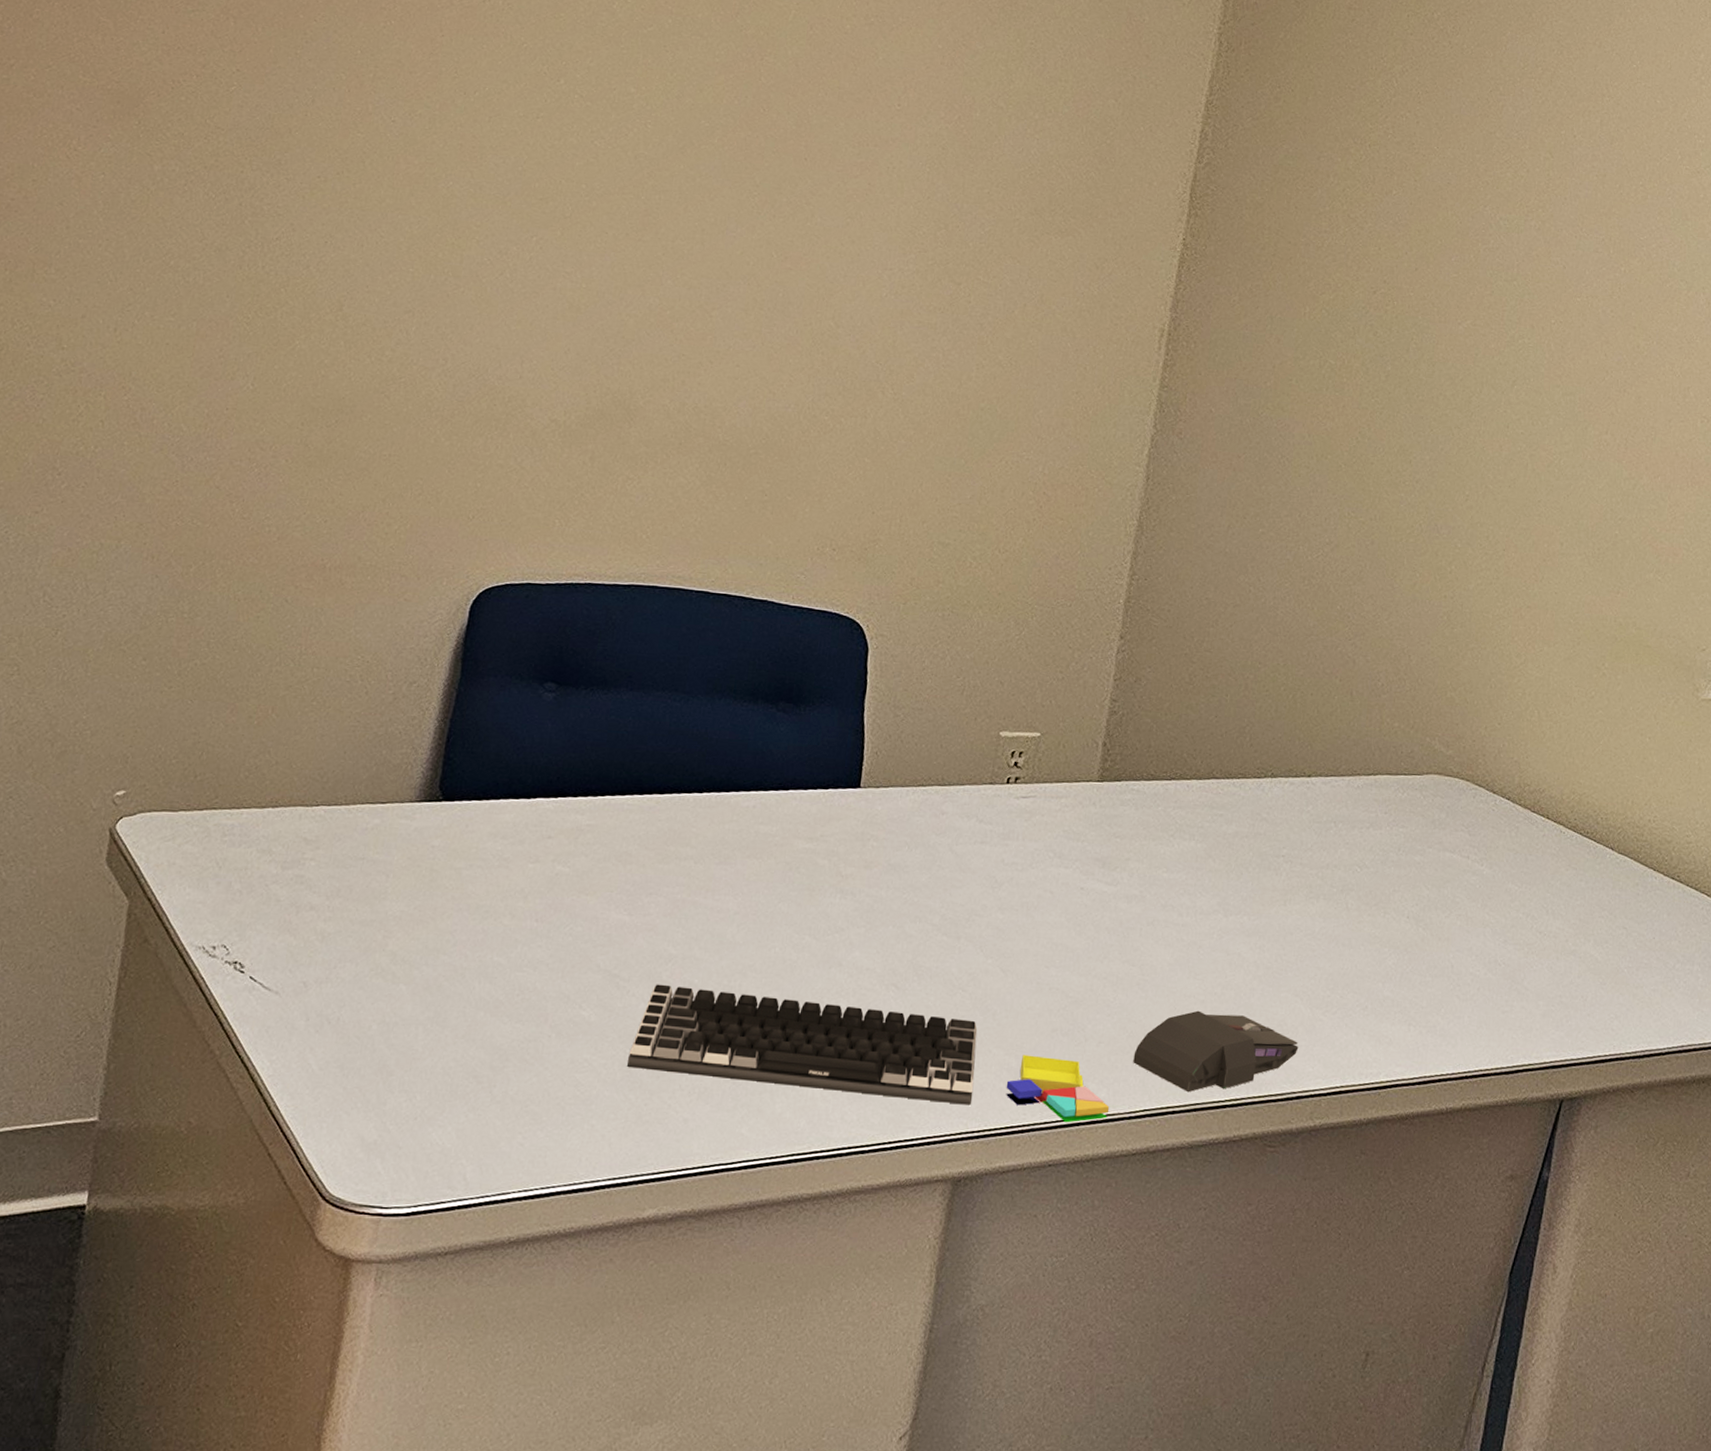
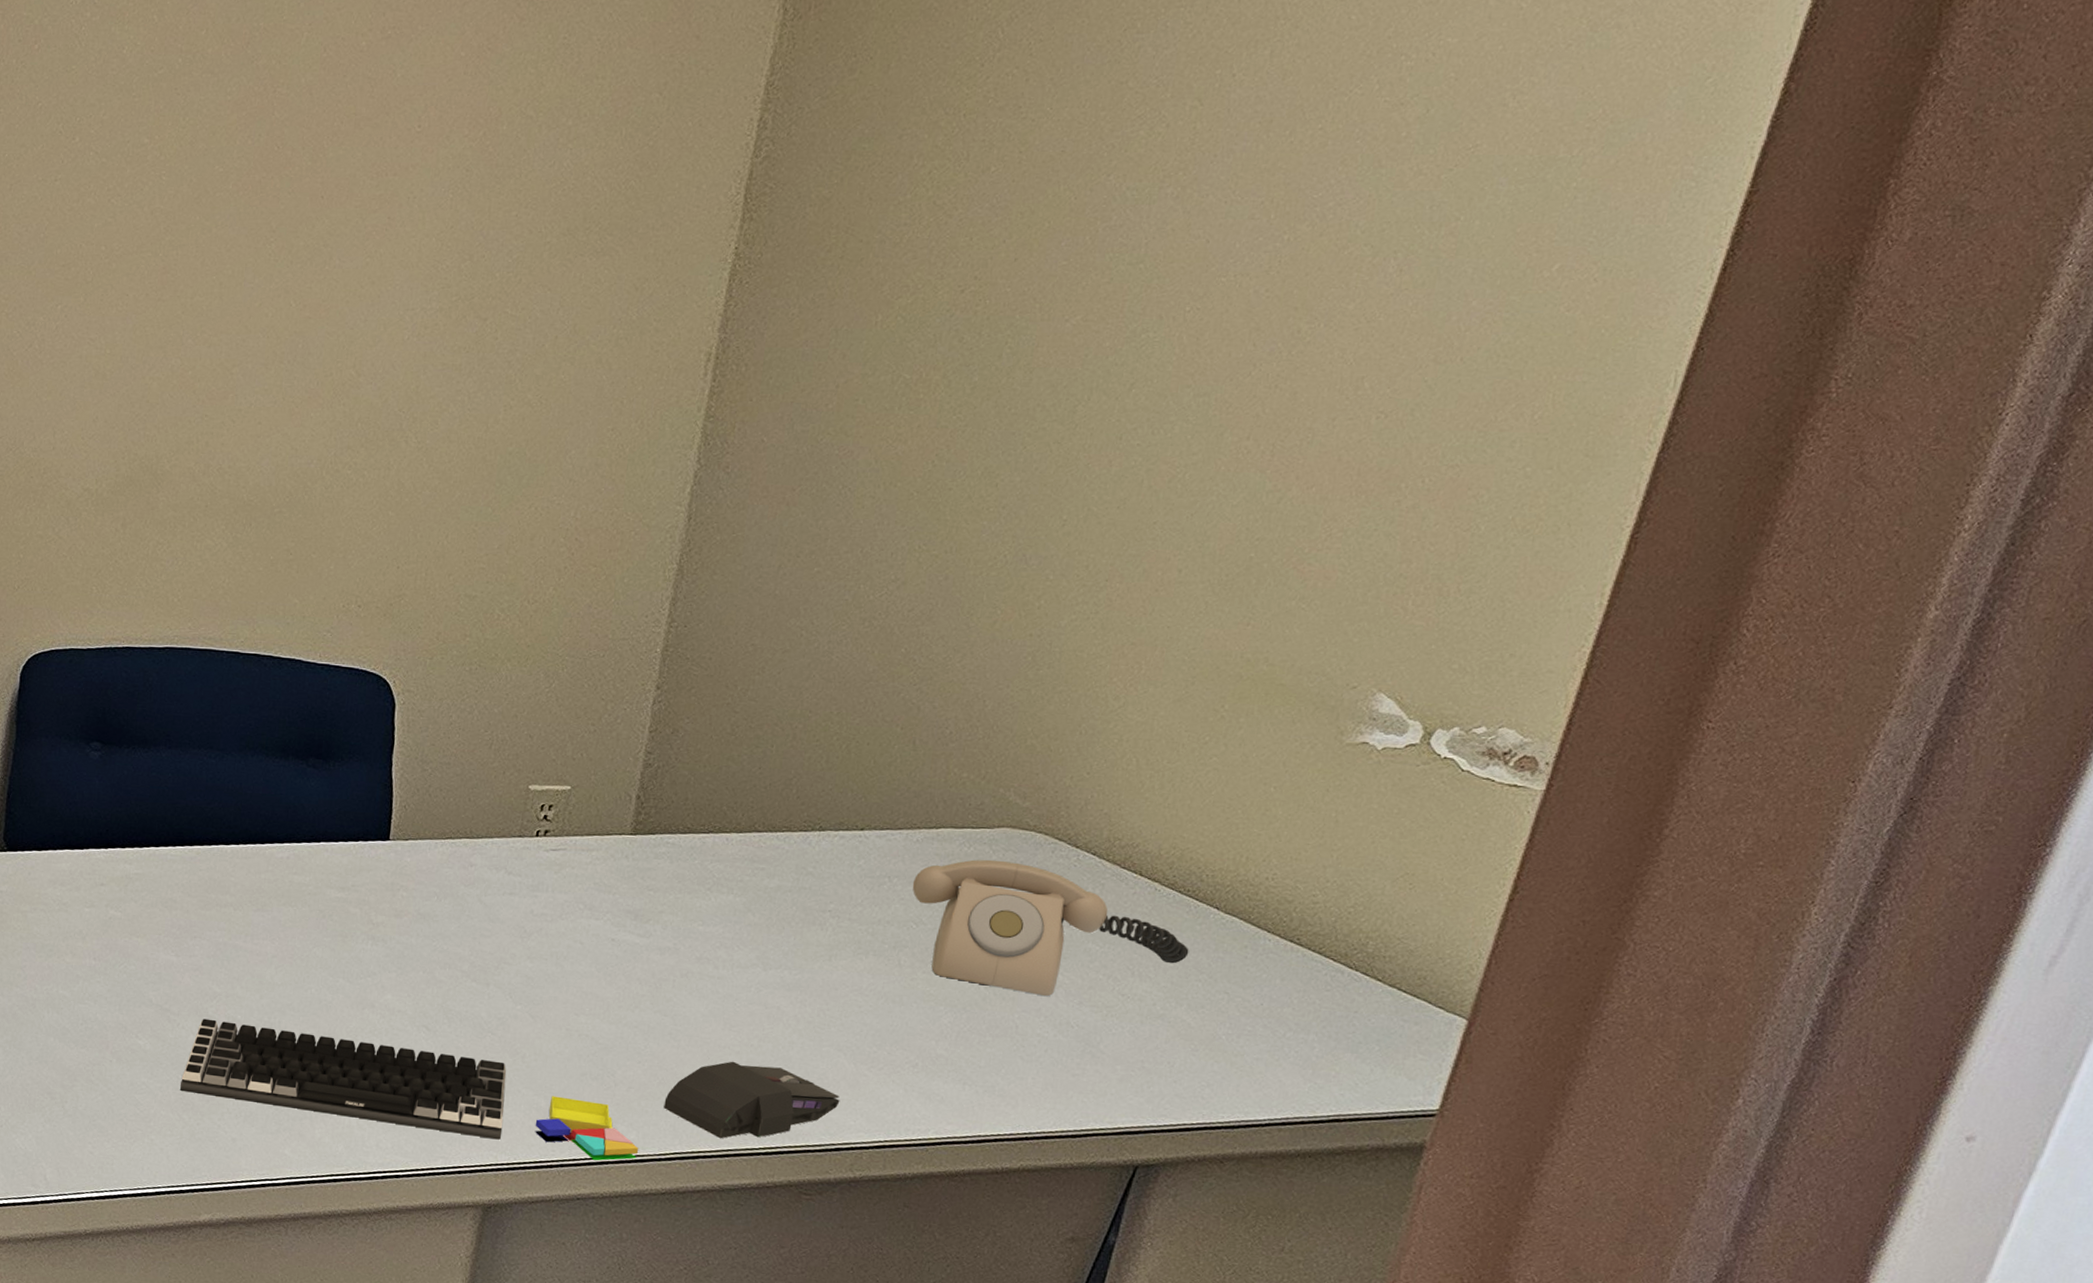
telephone: none [1355,804,1592,936] -> present [912,859,1189,997]

